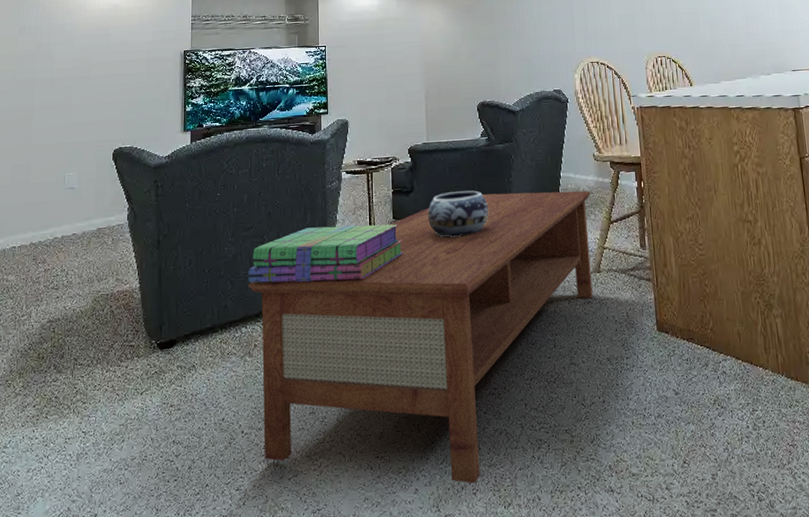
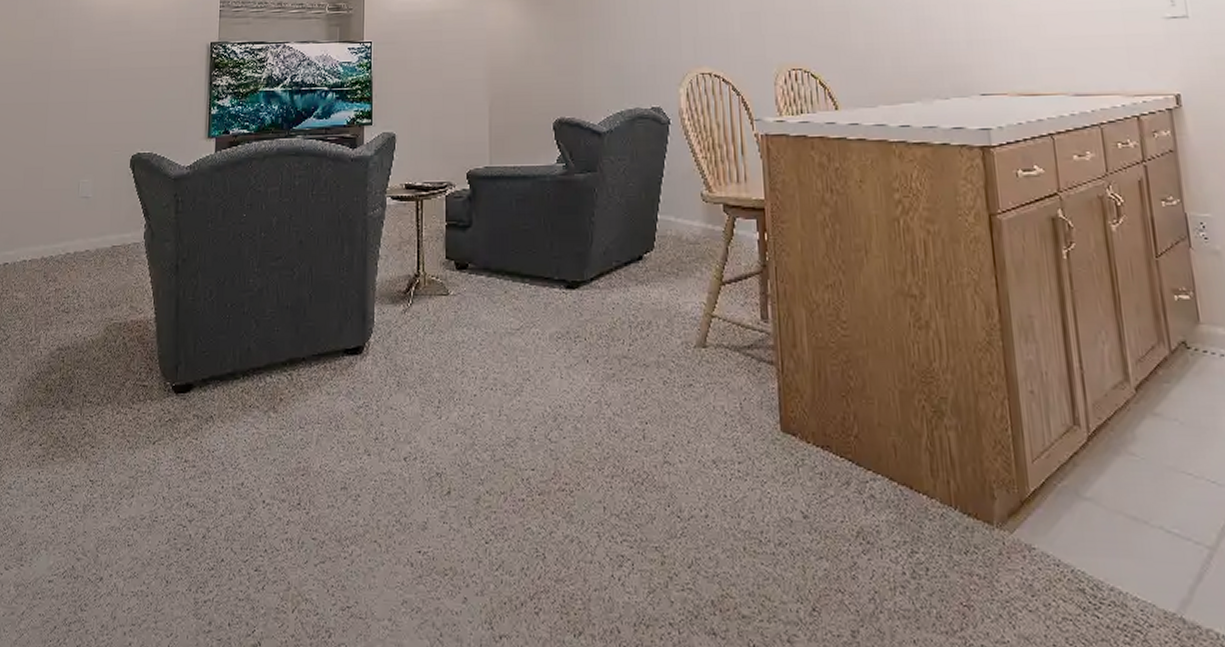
coffee table: present [248,191,593,484] -> none [274,236,697,601]
stack of books: present [248,224,403,283] -> none [274,262,457,331]
decorative bowl: present [428,190,488,238] -> none [488,230,563,287]

